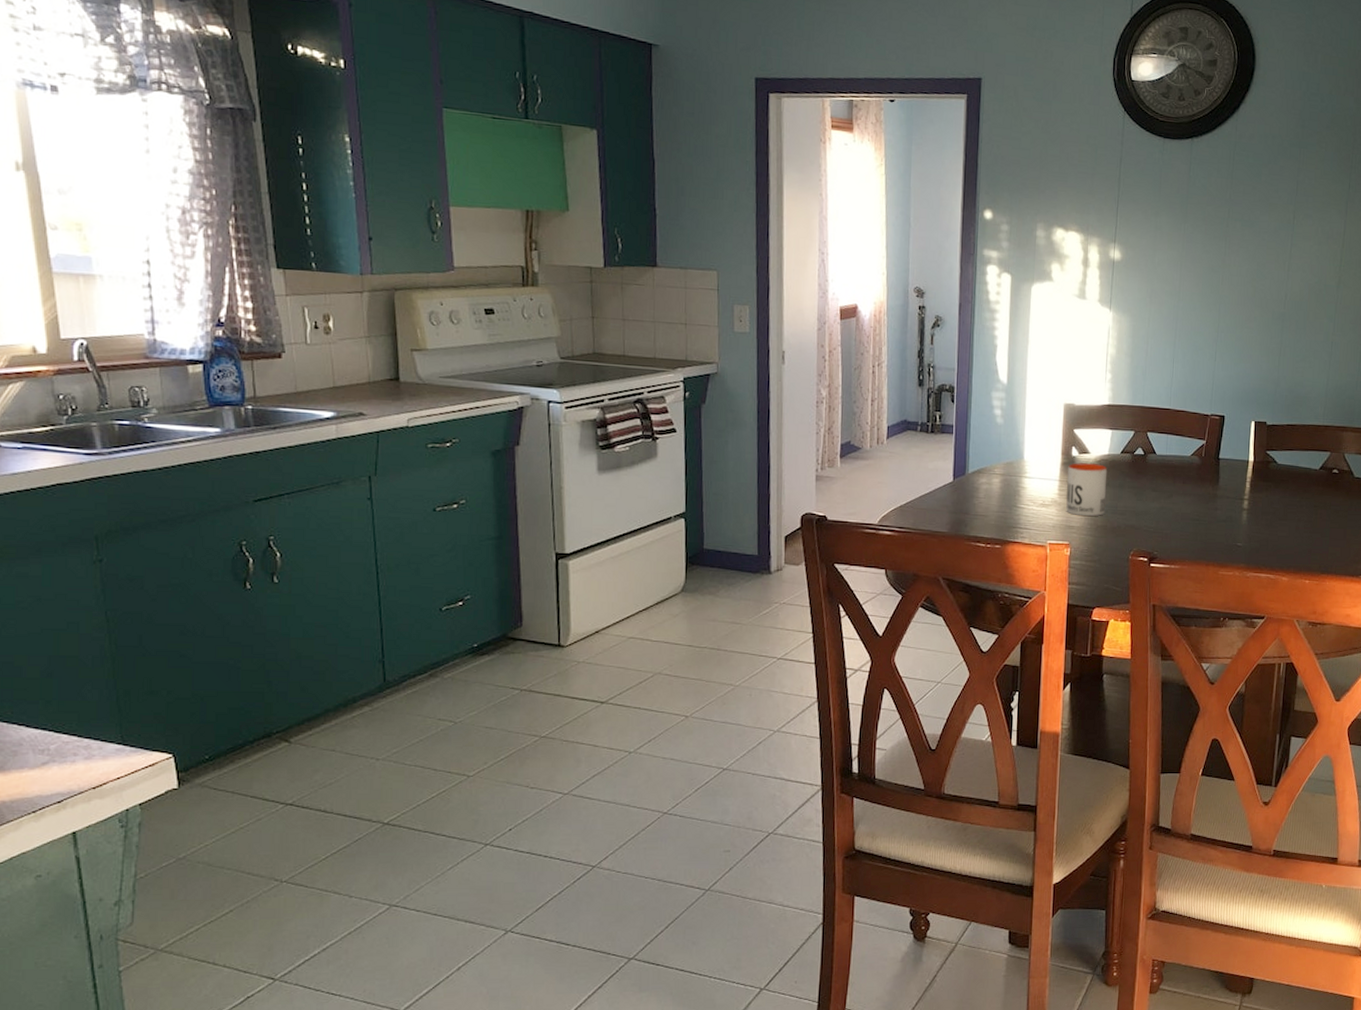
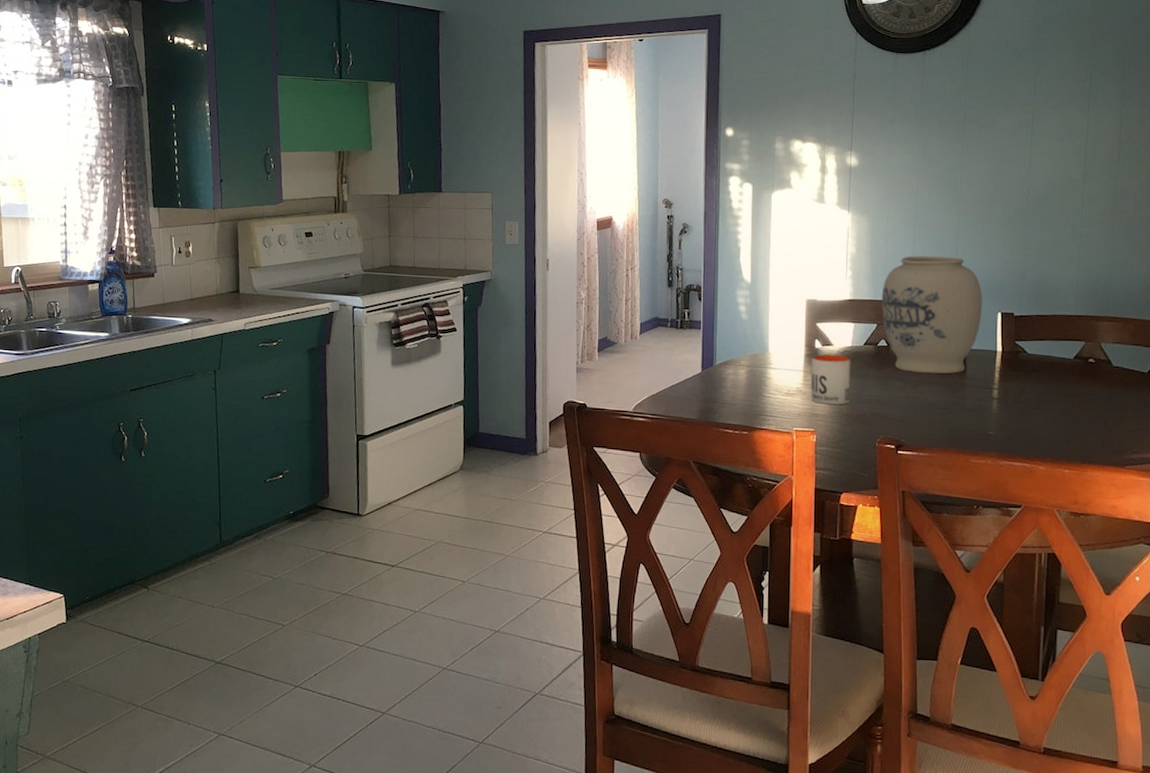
vase: none [1139,359,1238,484] -> present [881,256,983,374]

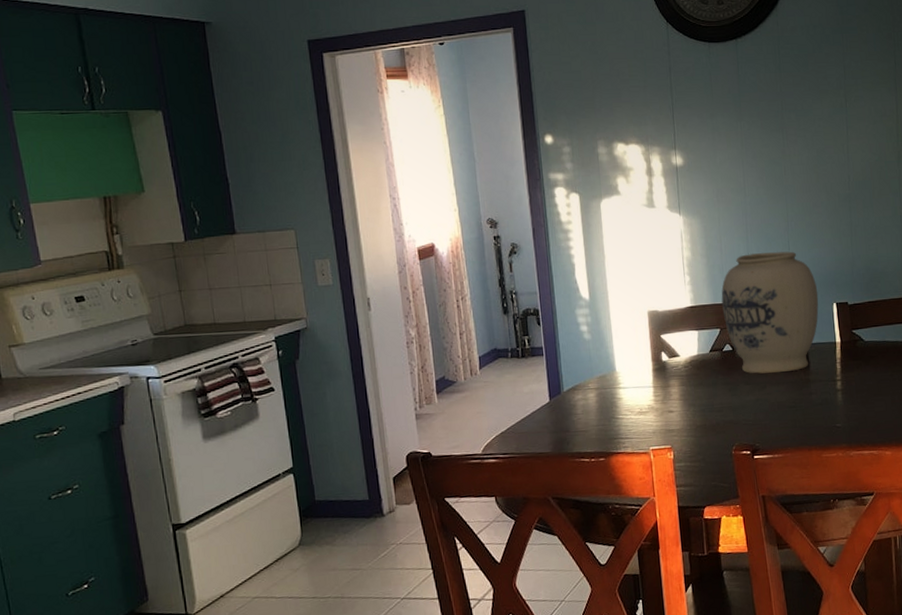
mug: present [811,354,851,405] -> none [660,365,702,419]

